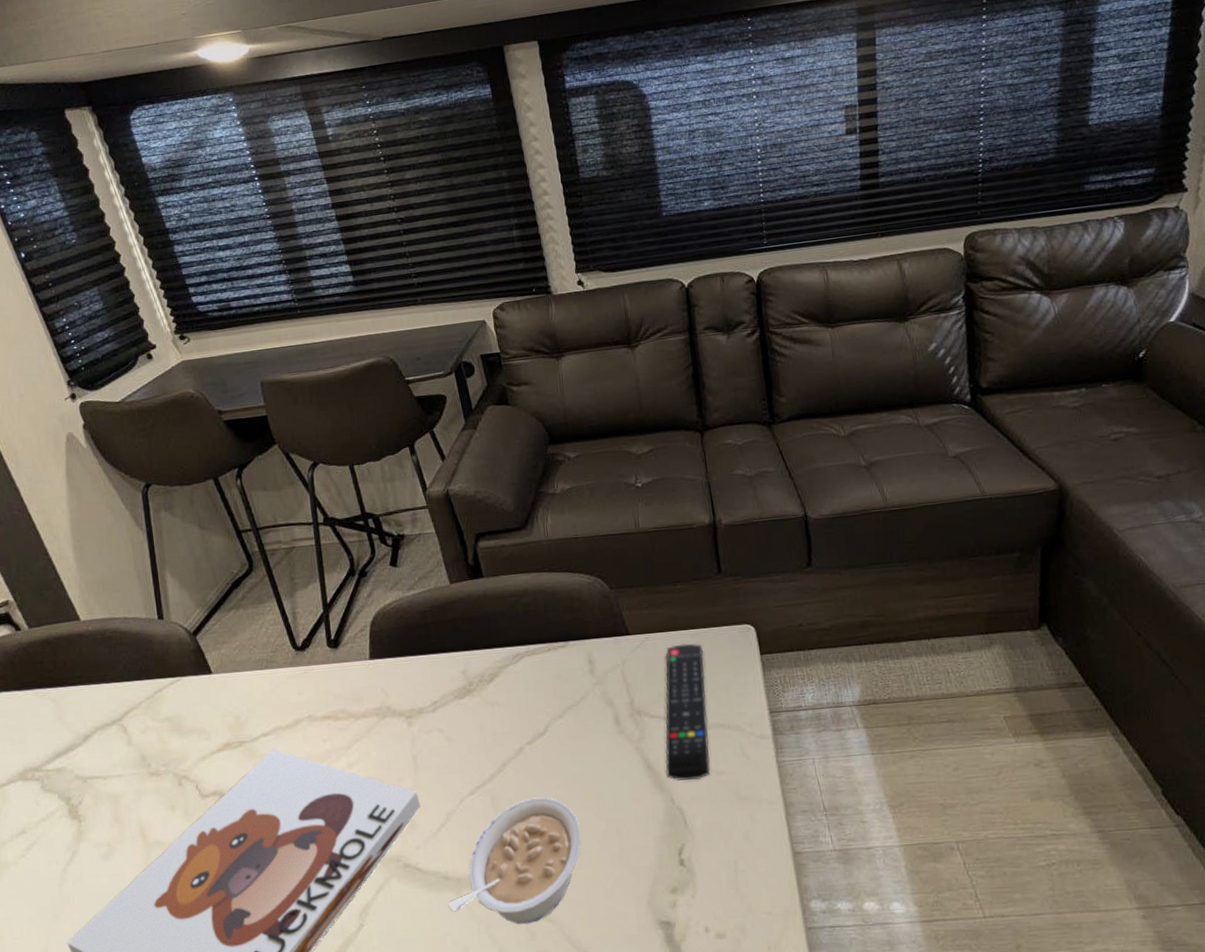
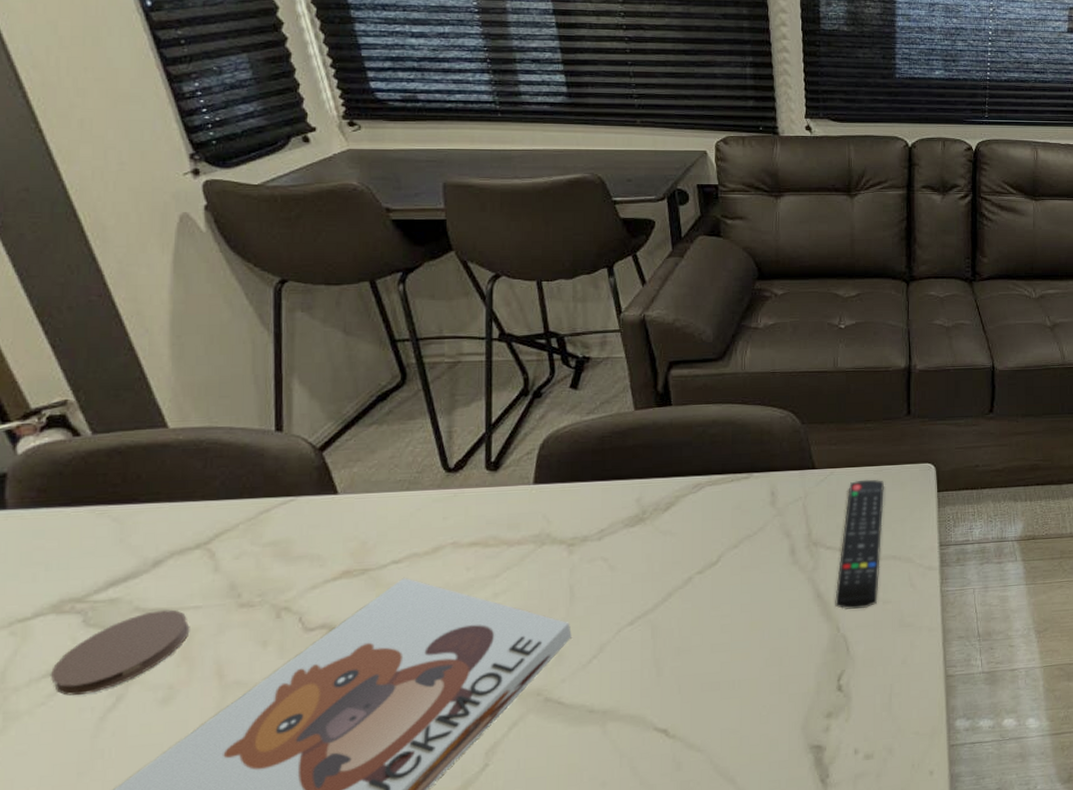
coaster: none [24,777,117,850] -> present [50,609,190,696]
legume: present [448,797,582,925] -> none [590,626,743,756]

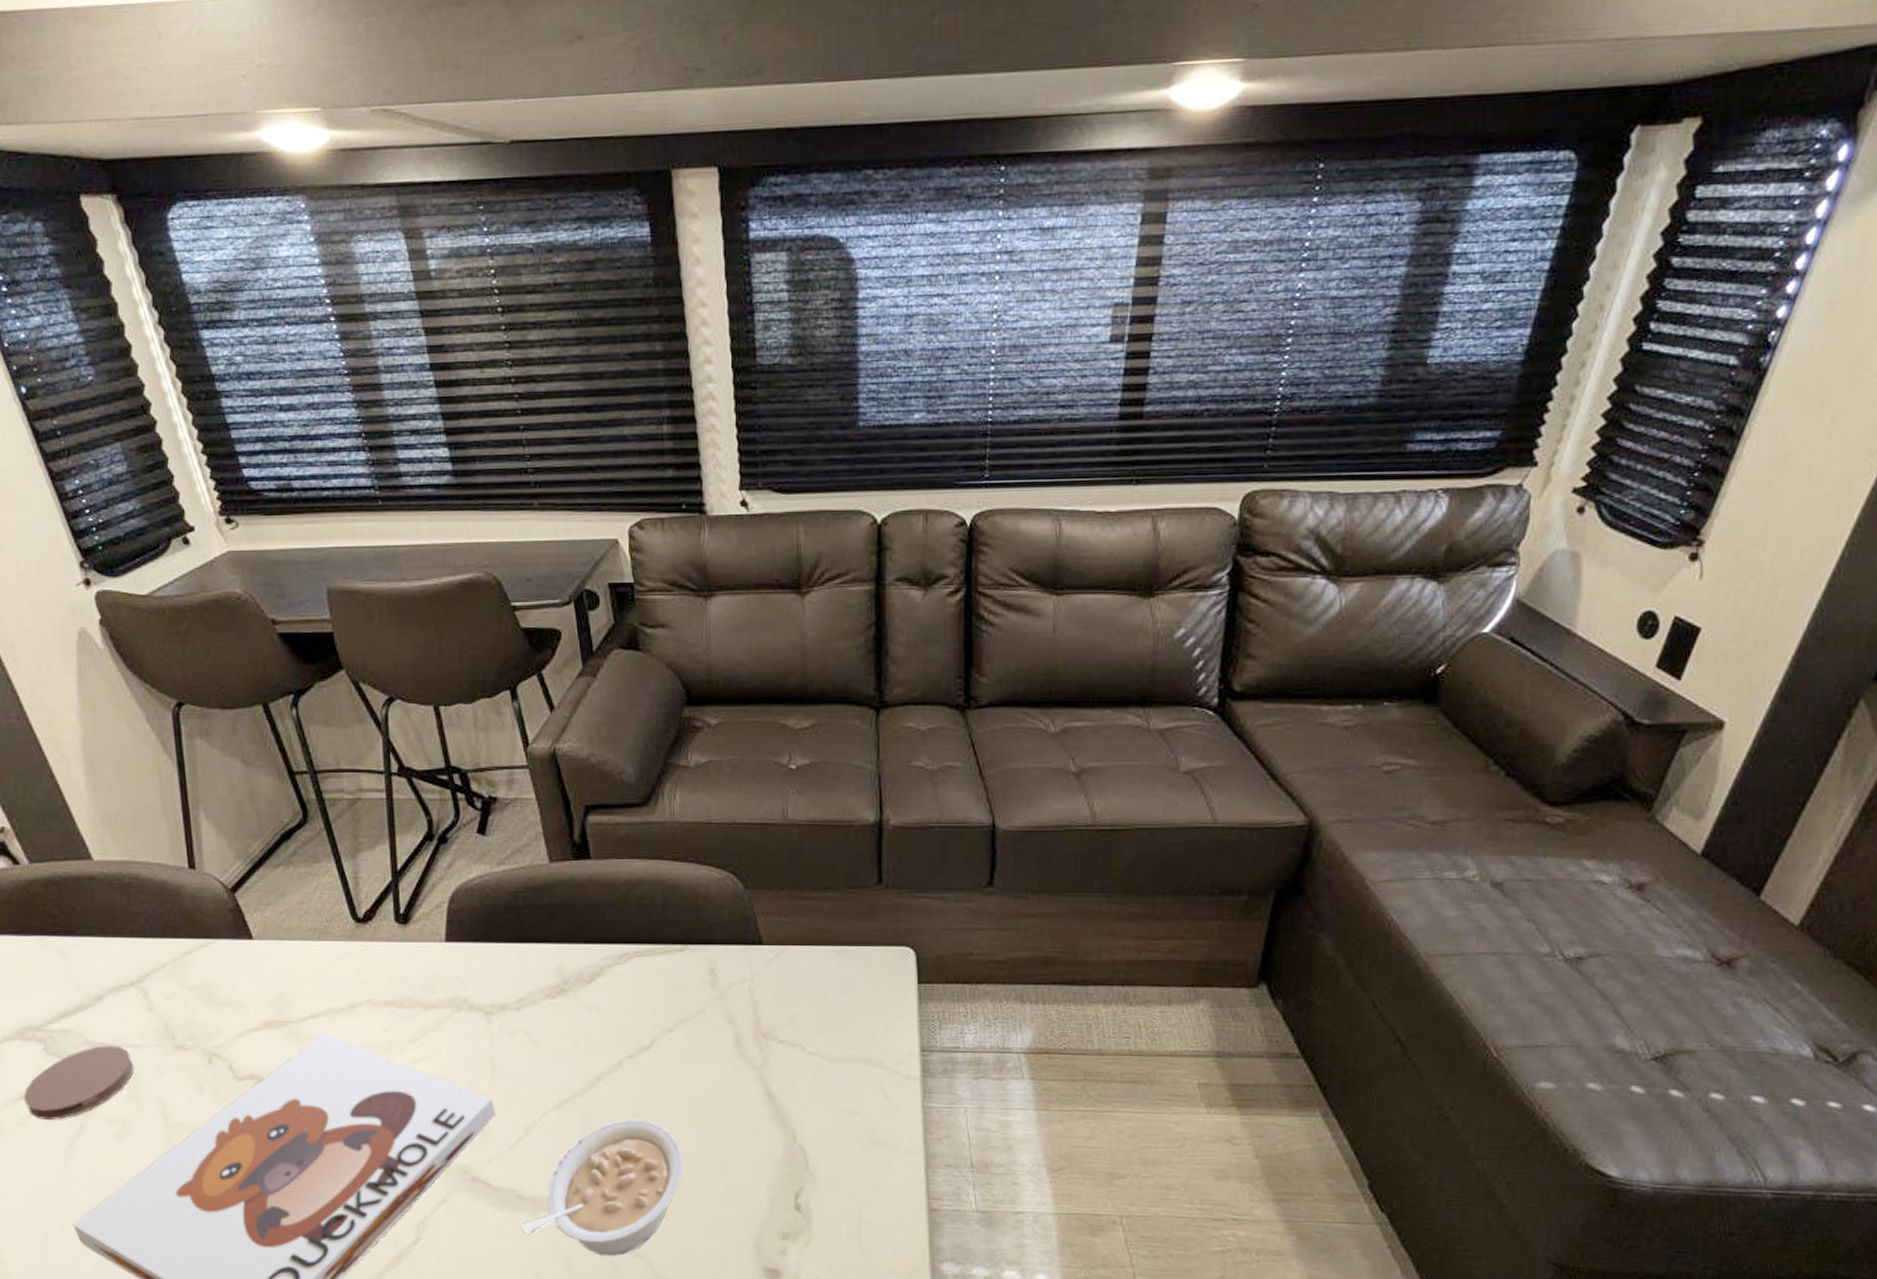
legume: none [590,626,743,756] -> present [521,1119,684,1256]
remote control: present [835,479,885,609] -> none [790,962,850,1119]

